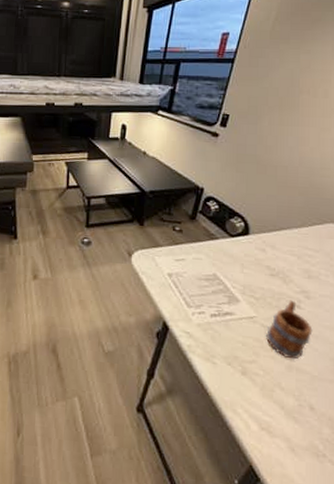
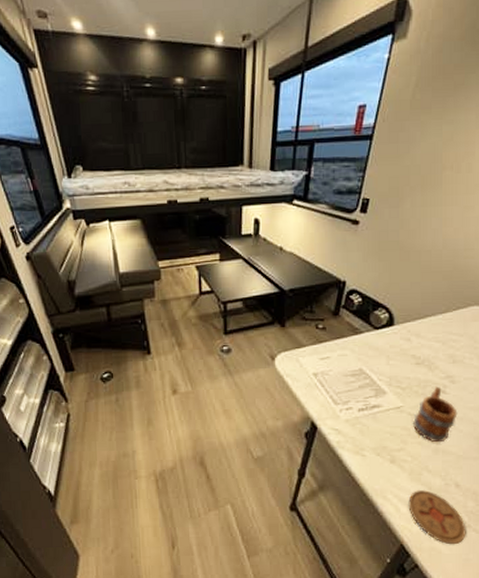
coaster: none [259,407,321,475] -> present [408,489,466,545]

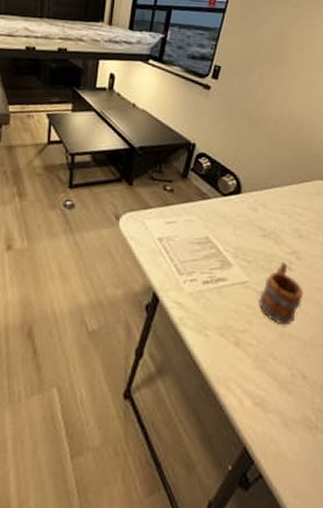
coaster: present [408,489,466,545] -> none [252,379,314,450]

